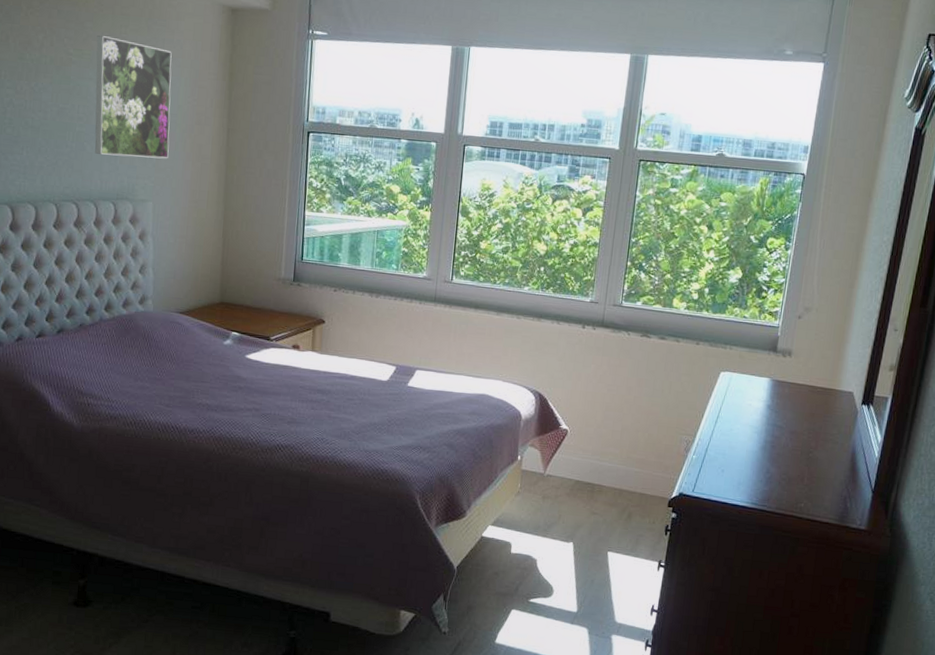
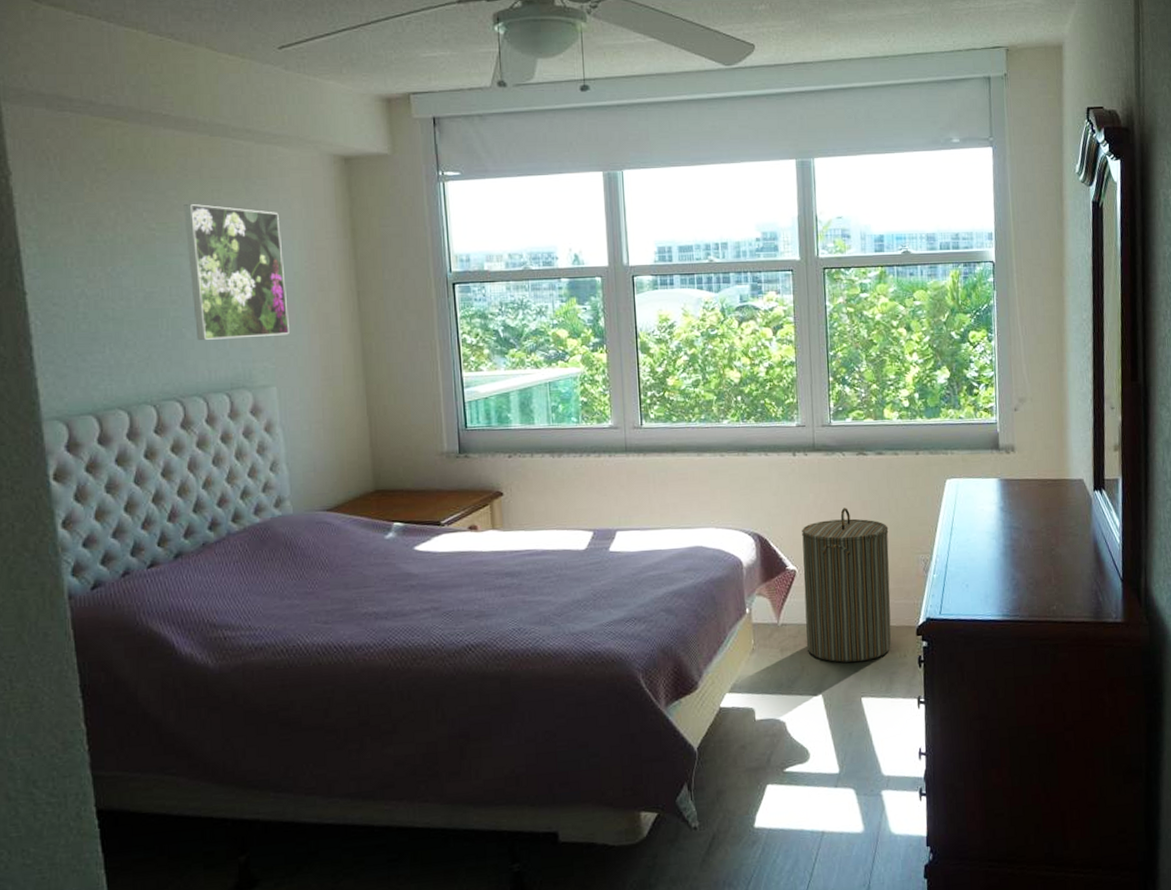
laundry hamper: none [566,382,659,521] -> present [802,508,892,663]

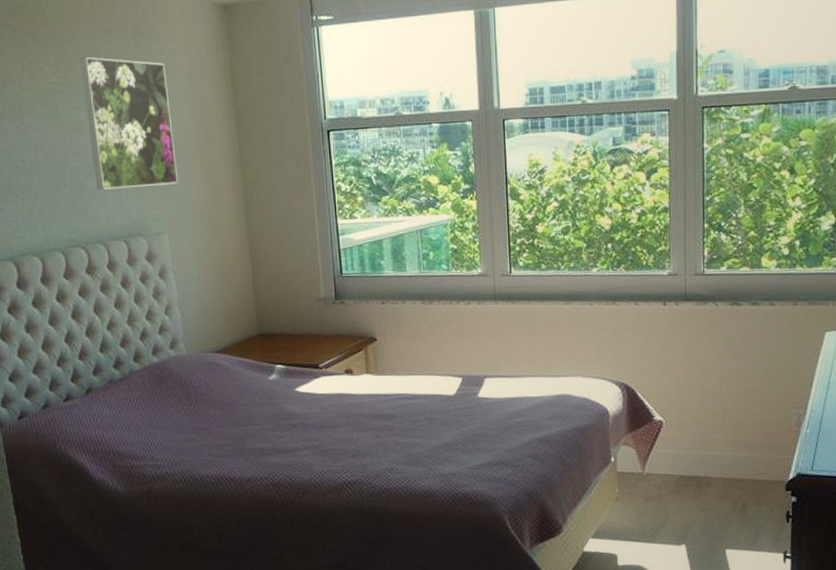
laundry hamper: present [802,508,892,663] -> none [670,359,761,515]

